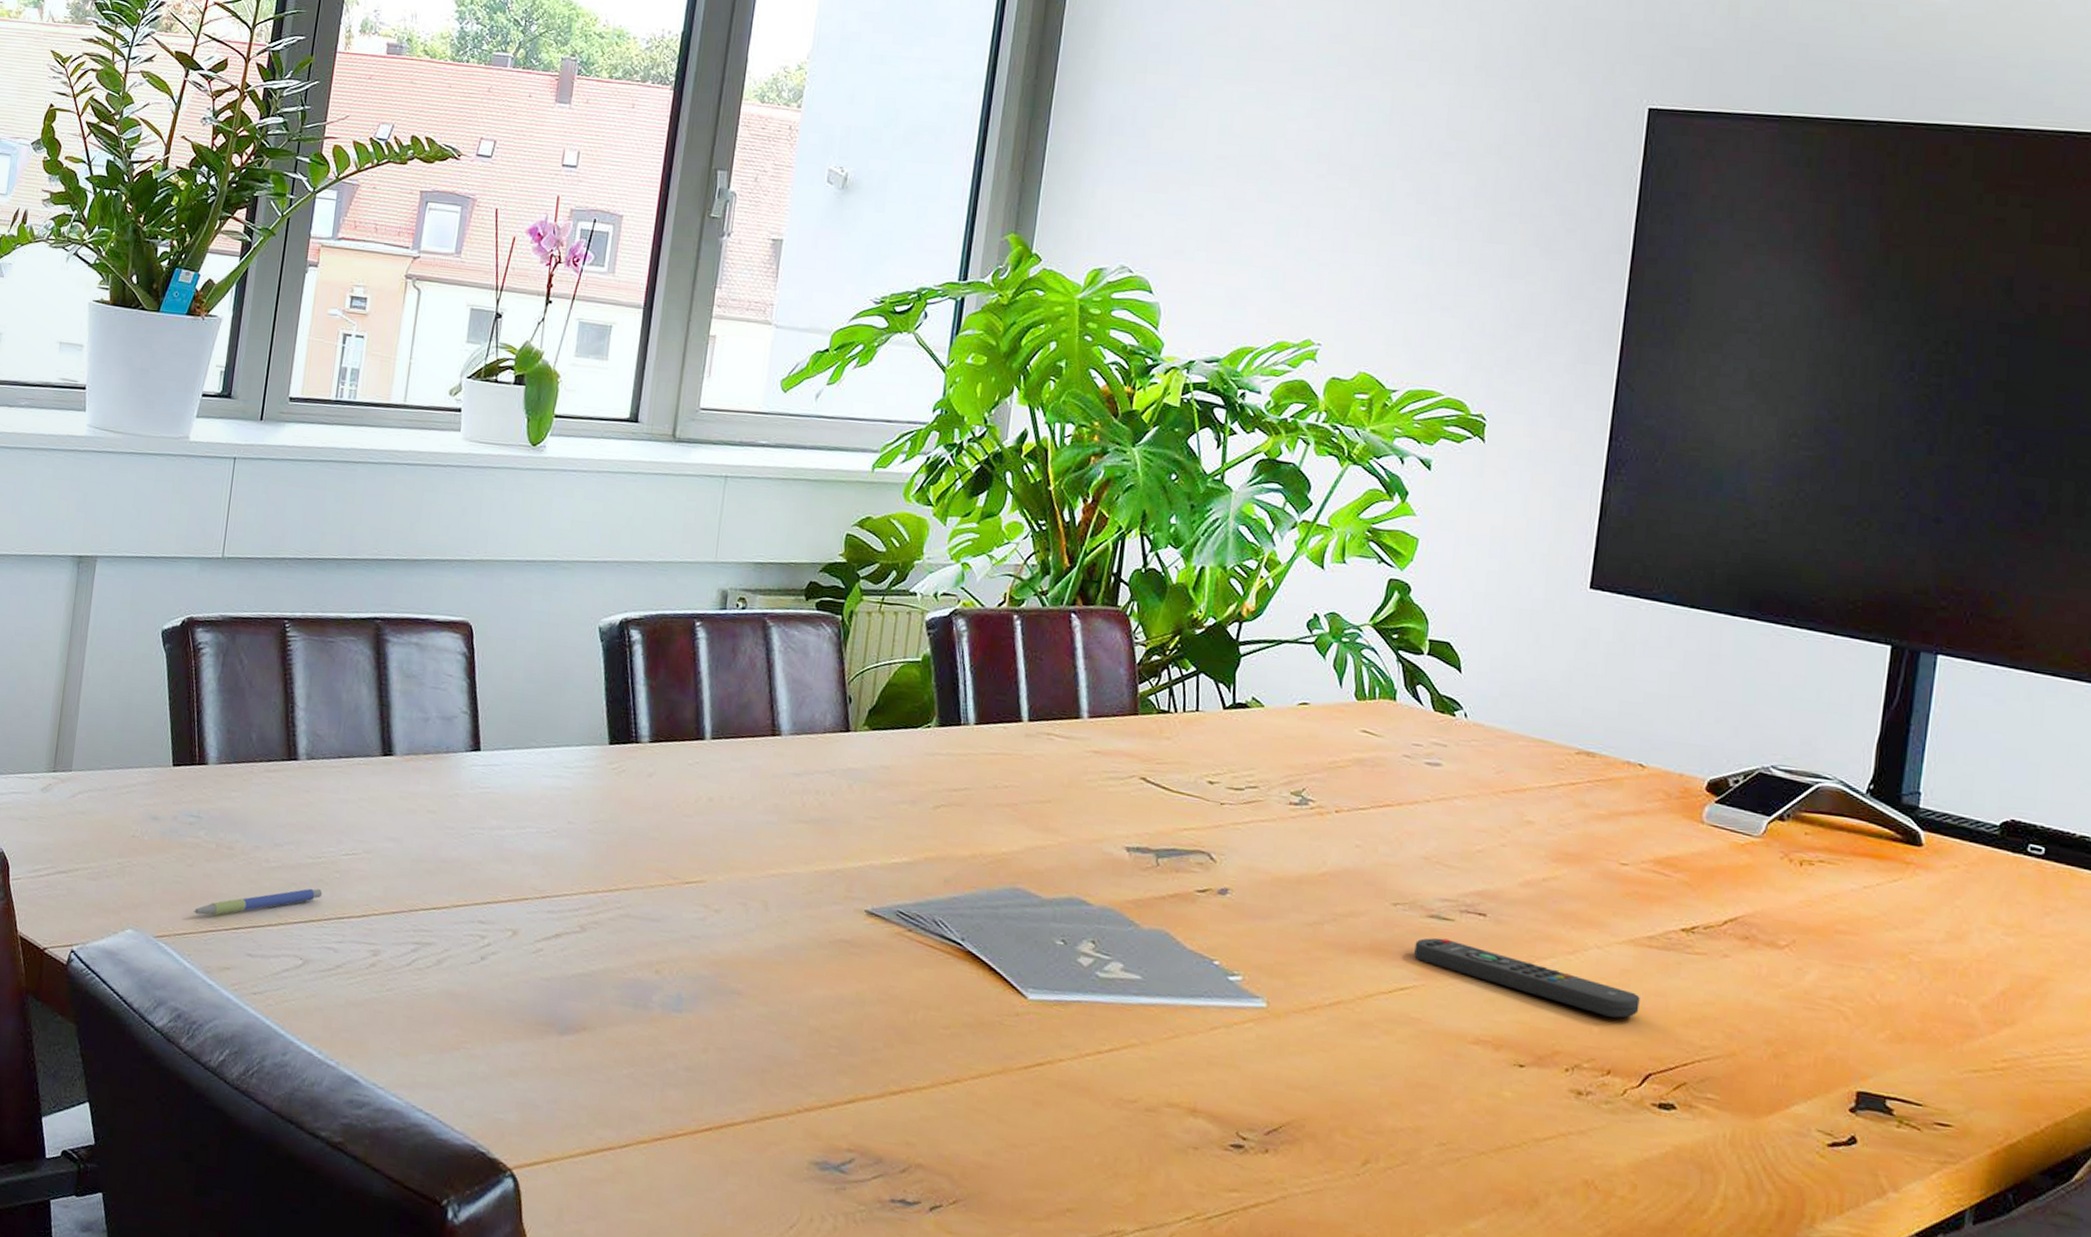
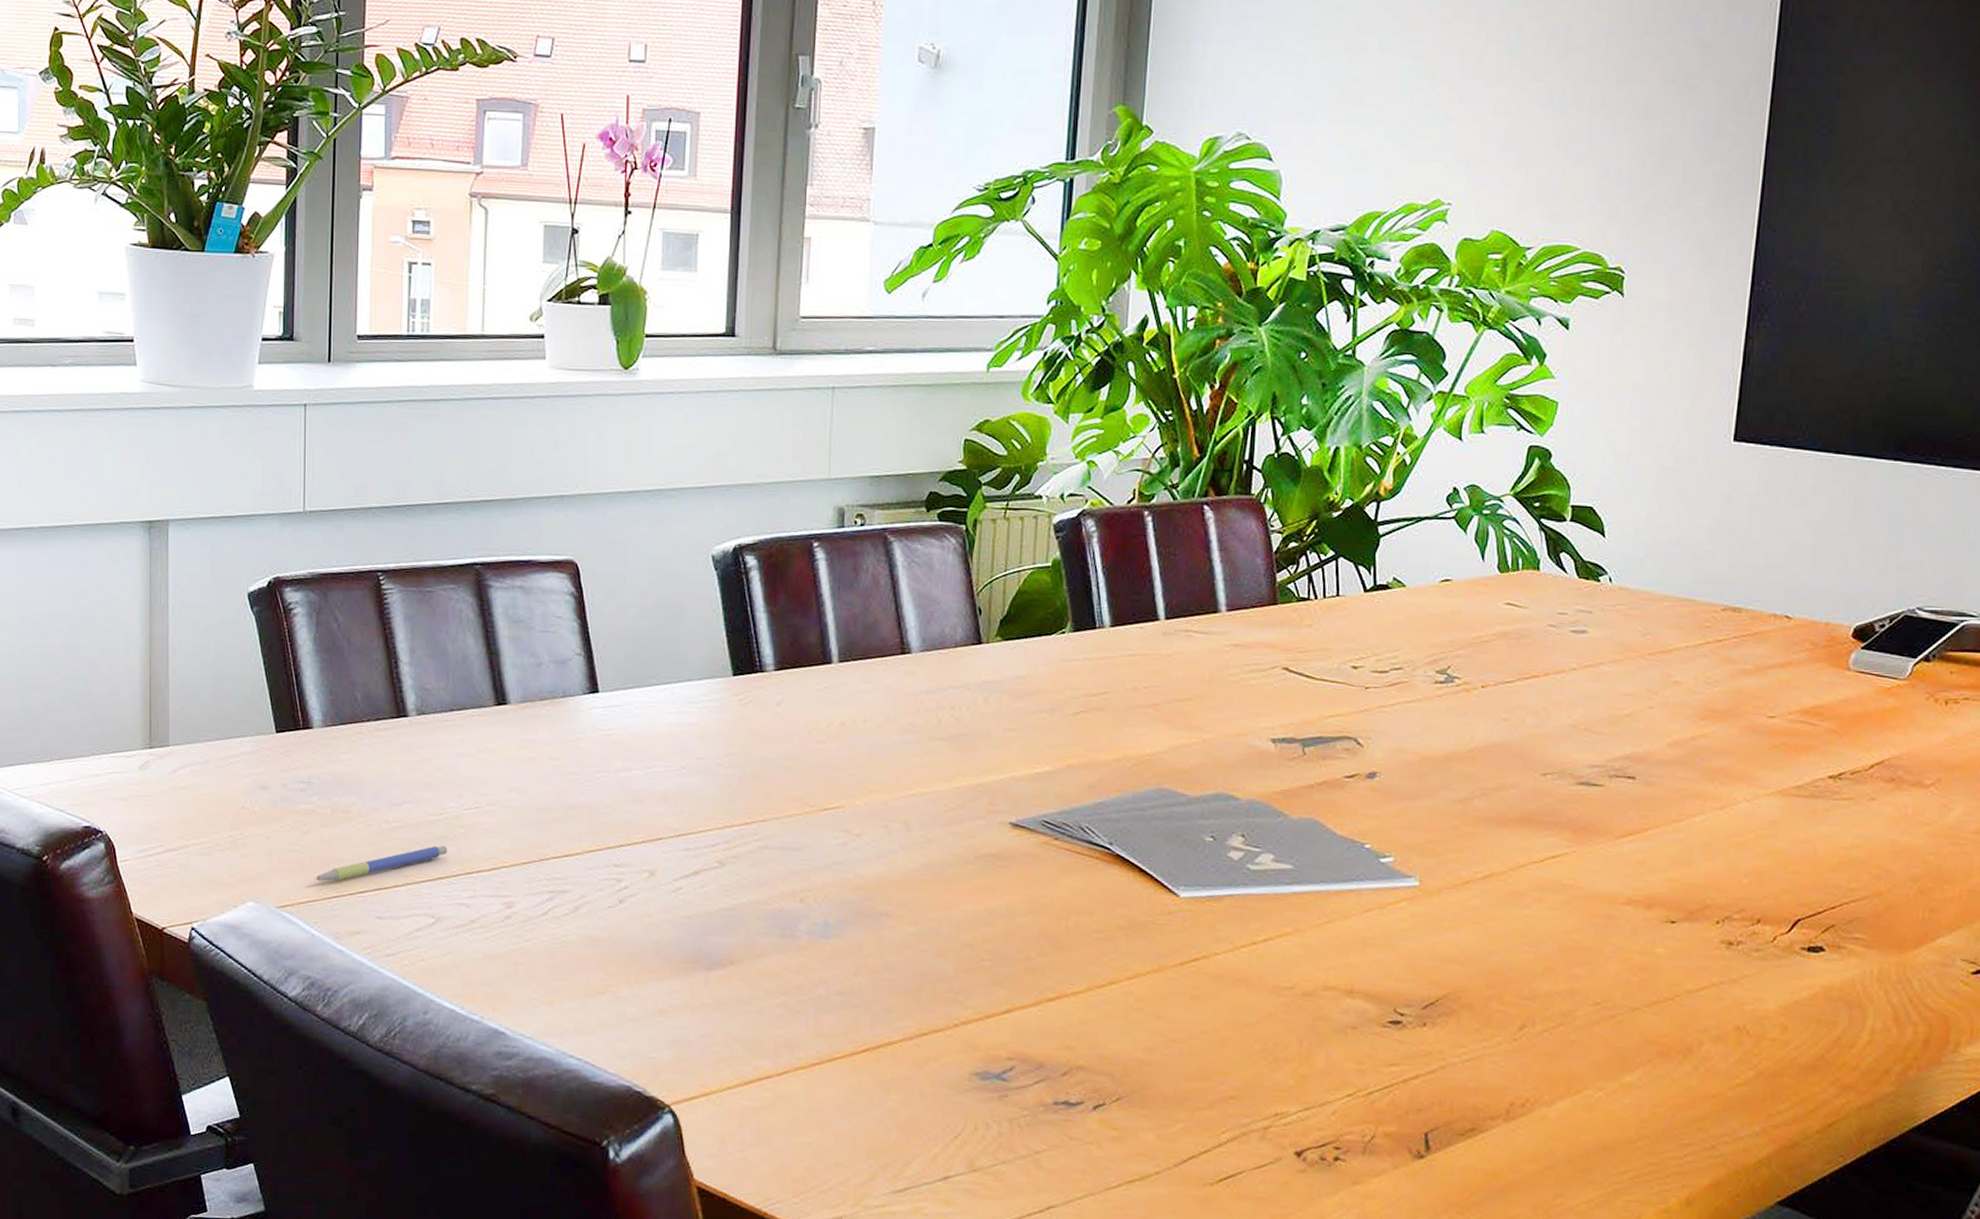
remote control: present [1414,937,1640,1018] -> none [1565,804,1789,868]

